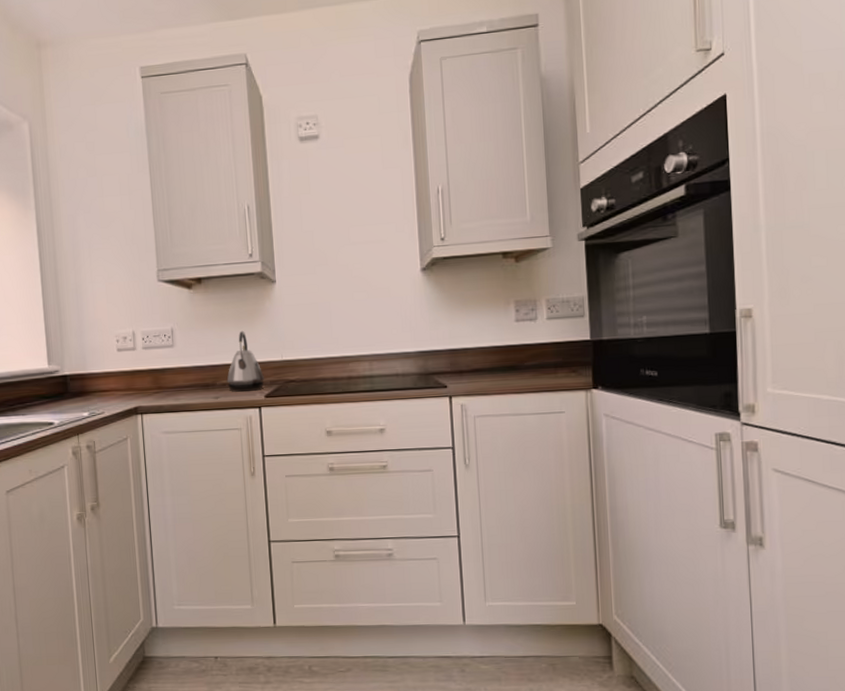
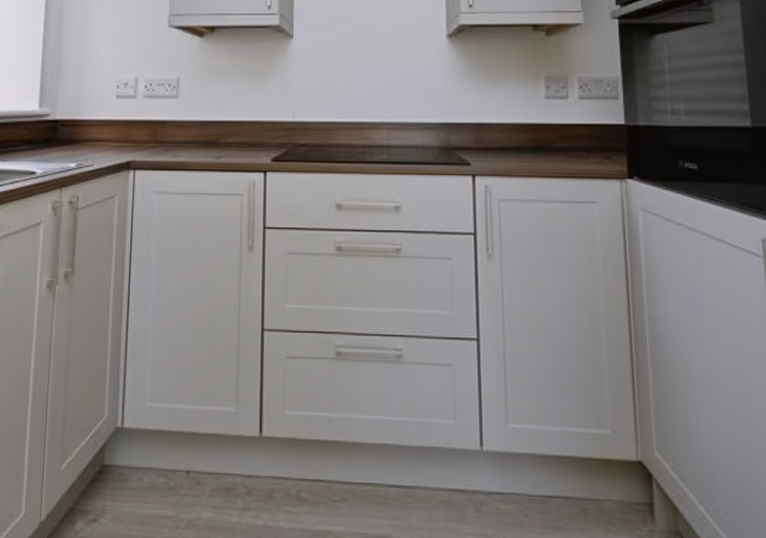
kettle: present [226,330,265,392] -> none [231,86,273,153]

